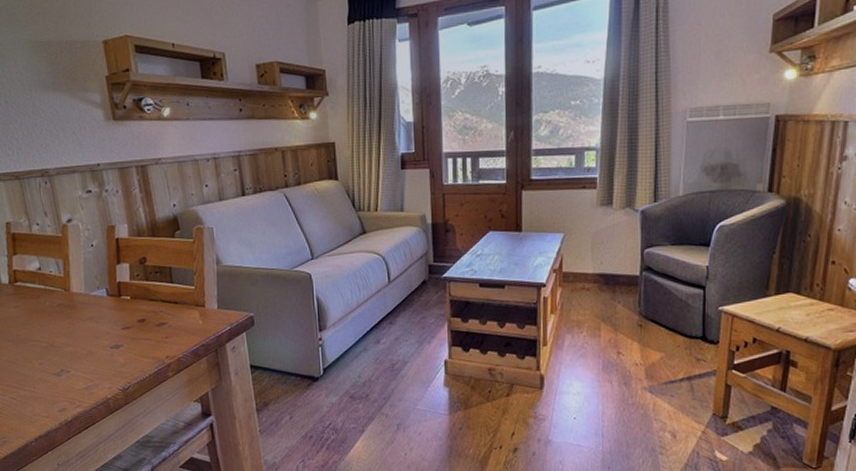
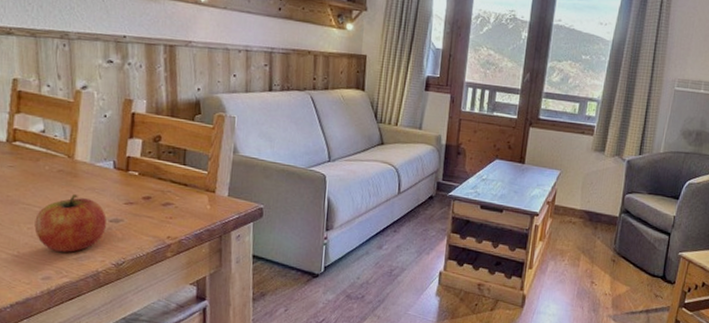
fruit: none [44,325,108,383] -> present [34,193,106,252]

